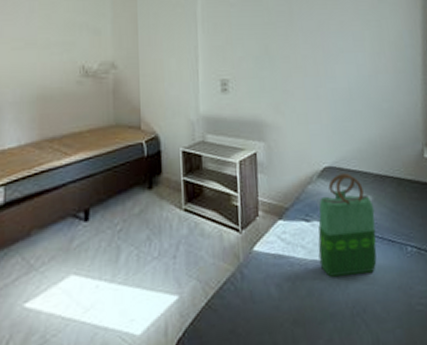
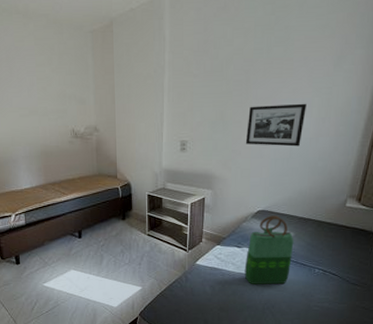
picture frame: none [296,36,360,86] -> present [245,103,307,147]

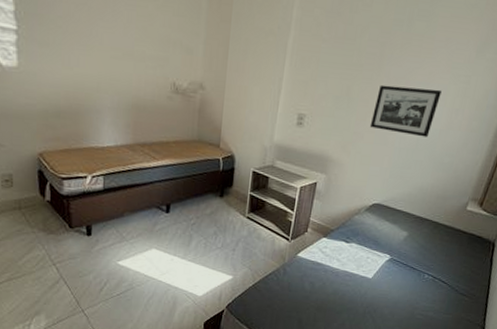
tote bag: present [244,216,294,284] -> none [348,211,407,287]

